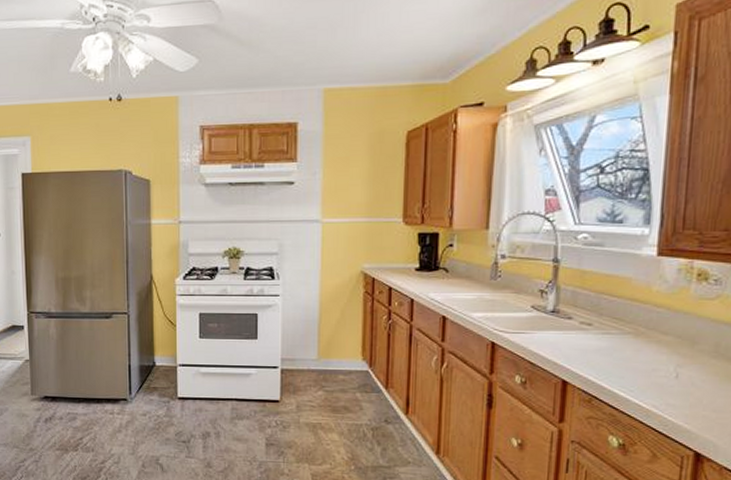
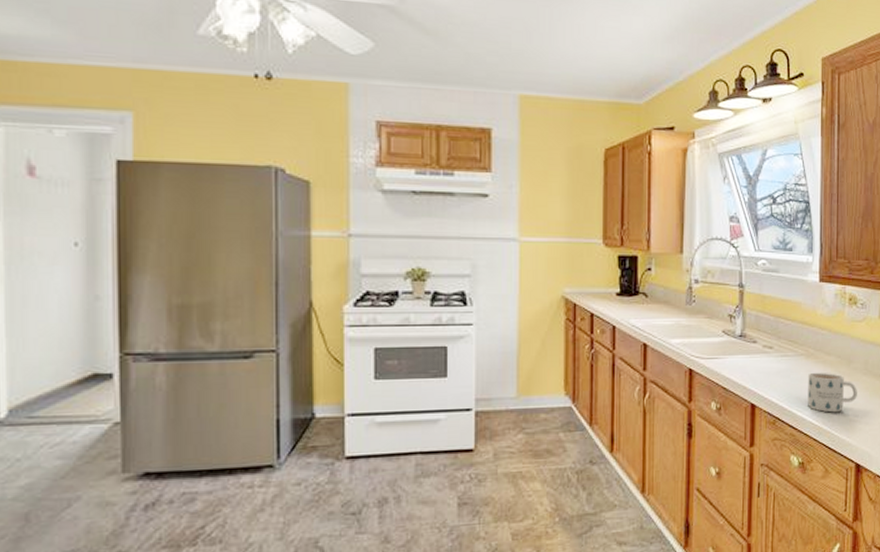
mug: none [634,352,702,396] -> present [808,372,857,413]

